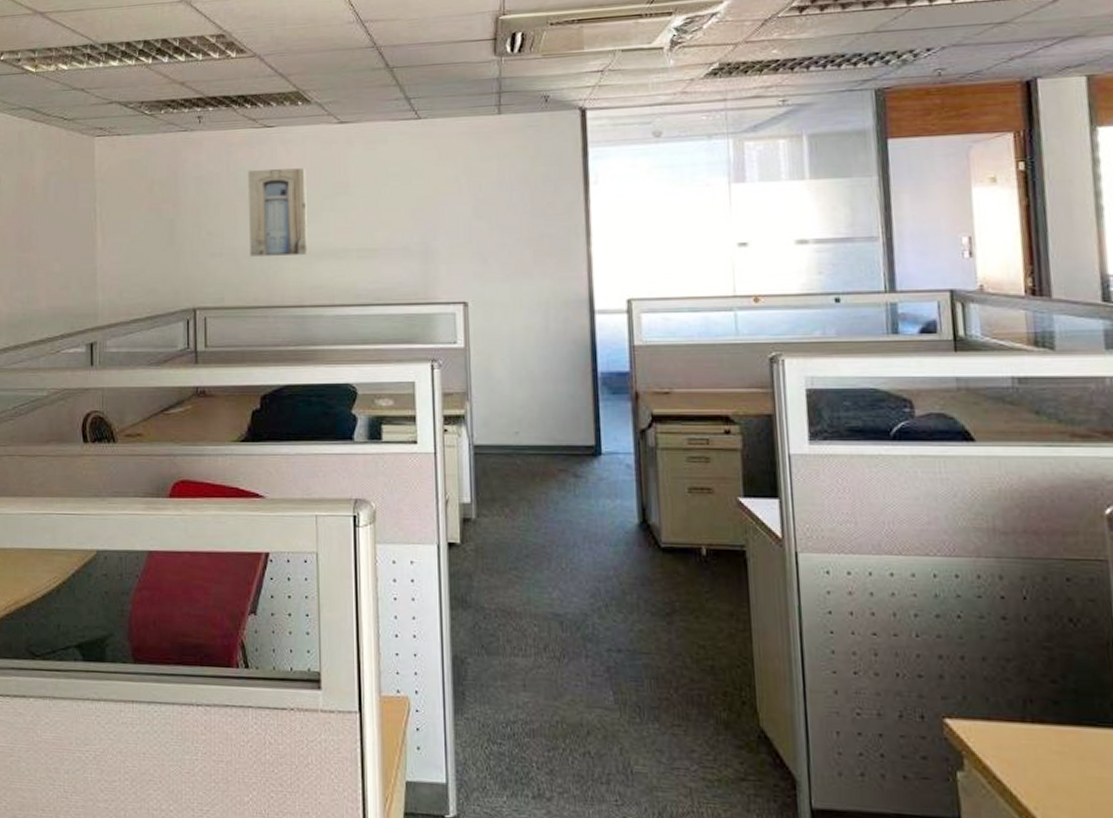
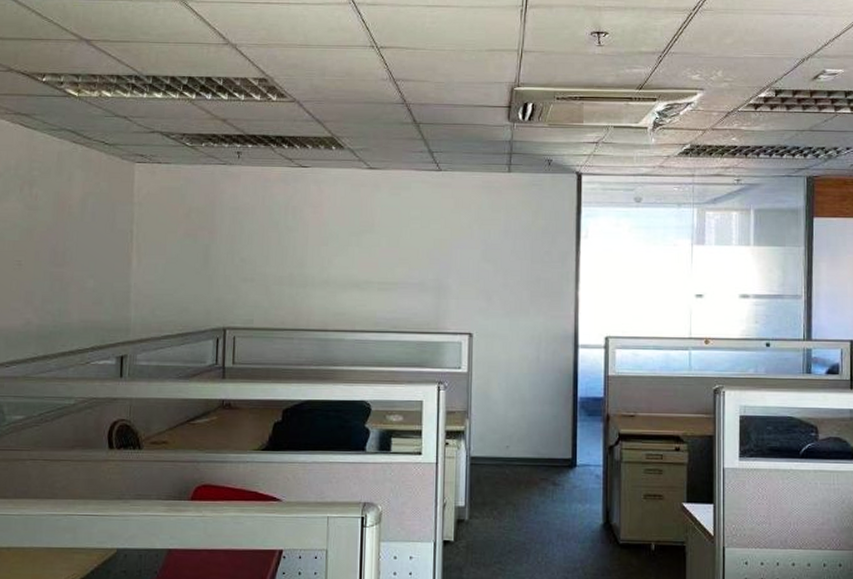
wall art: present [248,168,307,257] -> none [280,204,336,284]

